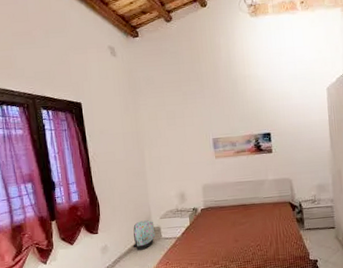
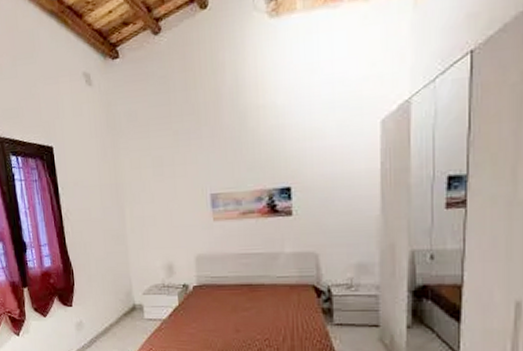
backpack: present [133,220,156,250] -> none [111,295,137,331]

